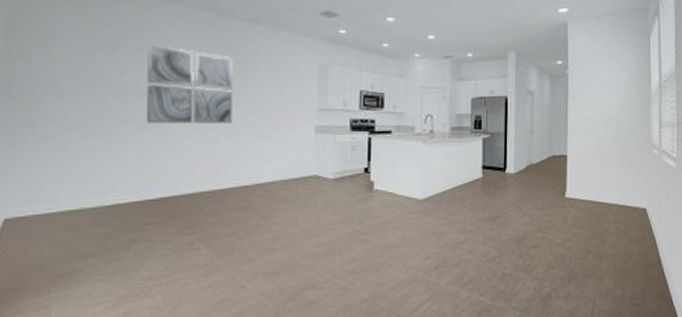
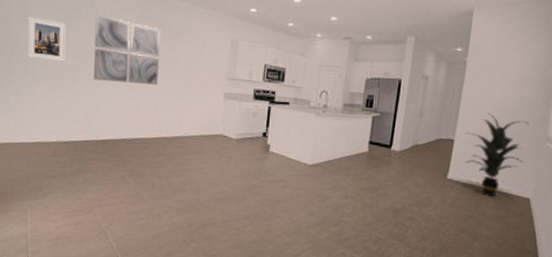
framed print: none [52,49,107,104] -> present [27,16,66,62]
indoor plant: none [576,124,634,211] -> present [464,113,529,197]

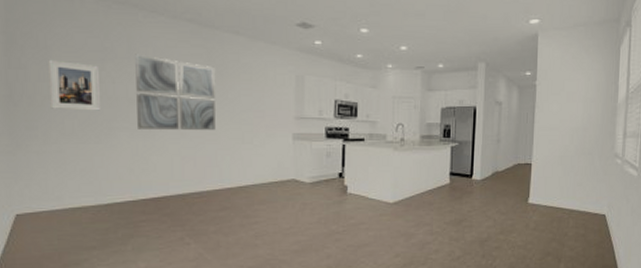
indoor plant: present [464,113,529,197] -> none [541,134,598,216]

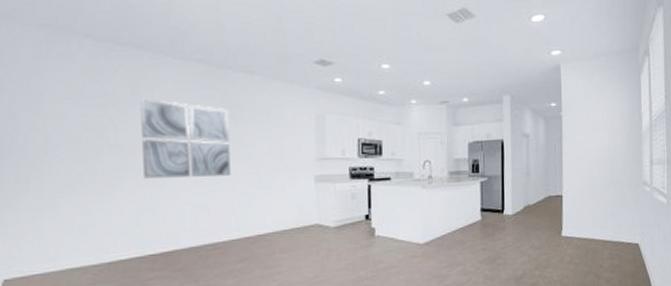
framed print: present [48,59,100,111] -> none [41,106,101,161]

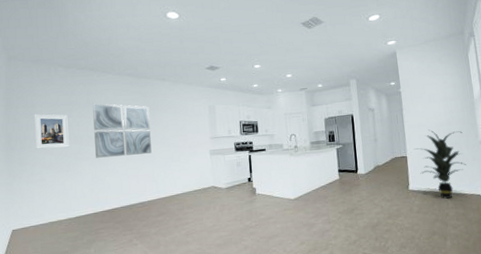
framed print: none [41,106,101,161] -> present [34,113,69,149]
indoor plant: none [571,164,627,248] -> present [414,129,467,199]

